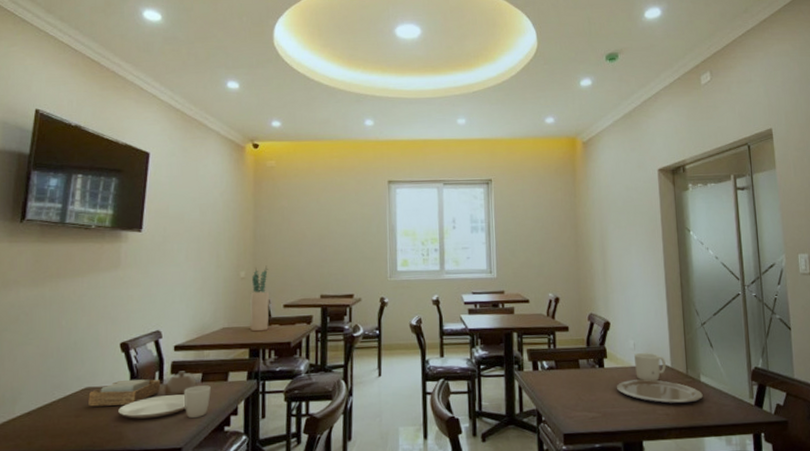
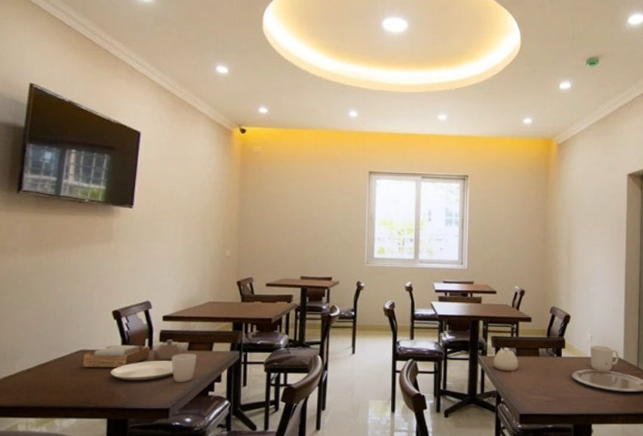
vase: present [250,265,270,333] -> none [234,246,253,308]
sugar bowl: none [529,361,559,387] -> present [492,348,519,371]

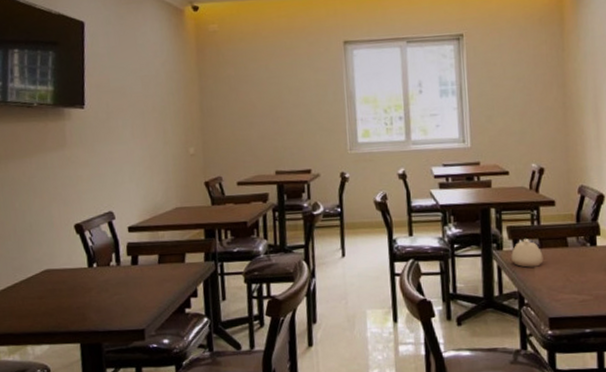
napkin holder: present [83,344,151,368] -> none [49,261,119,289]
plate: present [111,361,173,381] -> none [79,276,145,301]
sugar bowl: present [153,339,185,362] -> none [122,252,155,279]
cup: present [172,354,197,382] -> none [142,267,169,300]

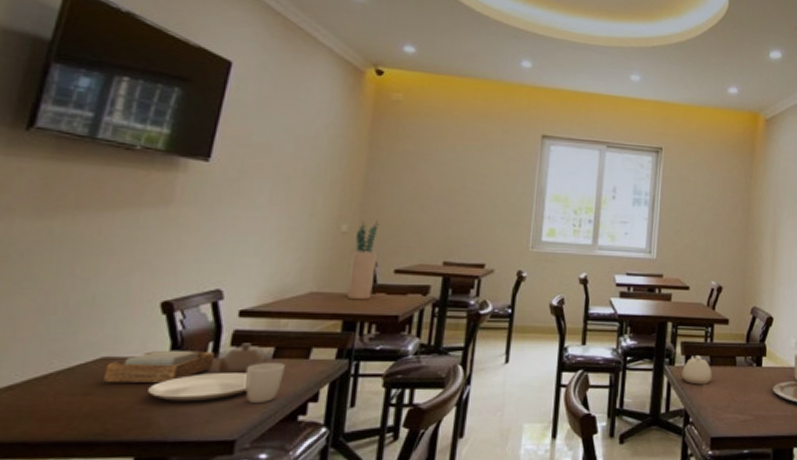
napkin holder: none [49,261,119,289] -> present [104,349,216,384]
plate: none [79,276,145,301] -> present [148,373,248,401]
sugar bowl: none [122,252,155,279] -> present [218,343,268,375]
cup: none [142,267,169,300] -> present [245,363,285,403]
vase: none [201,140,223,212] -> present [347,220,379,302]

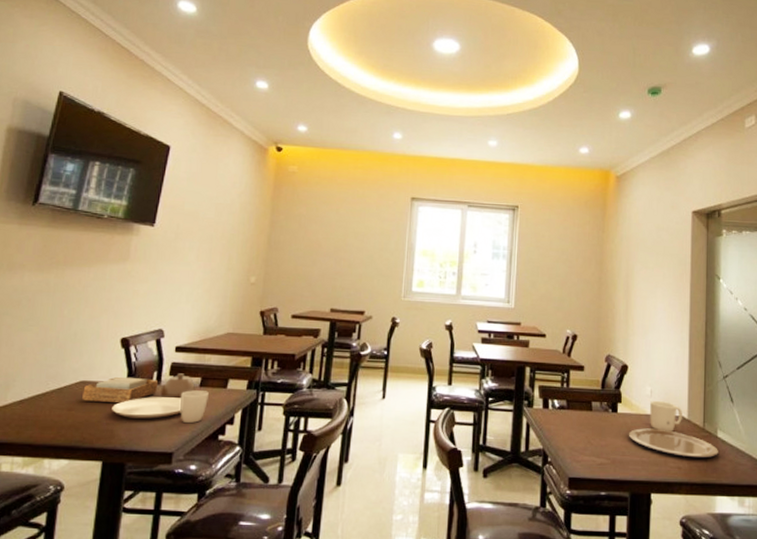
vase: present [347,220,379,302] -> none [255,273,279,342]
sugar bowl: present [680,355,713,385] -> none [539,399,569,427]

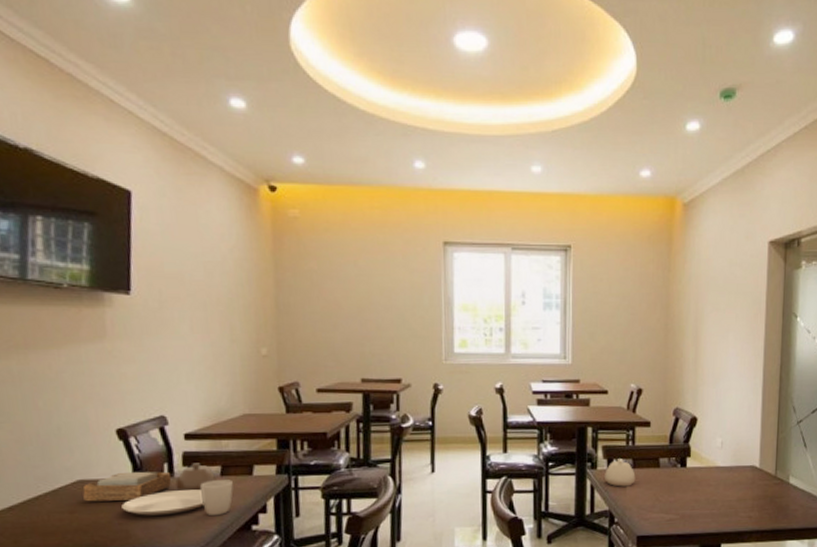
sugar bowl: none [539,399,569,427] -> present [603,459,636,487]
plate: present [628,428,718,458] -> none [697,480,790,506]
mug: present [650,400,682,431] -> none [720,451,754,482]

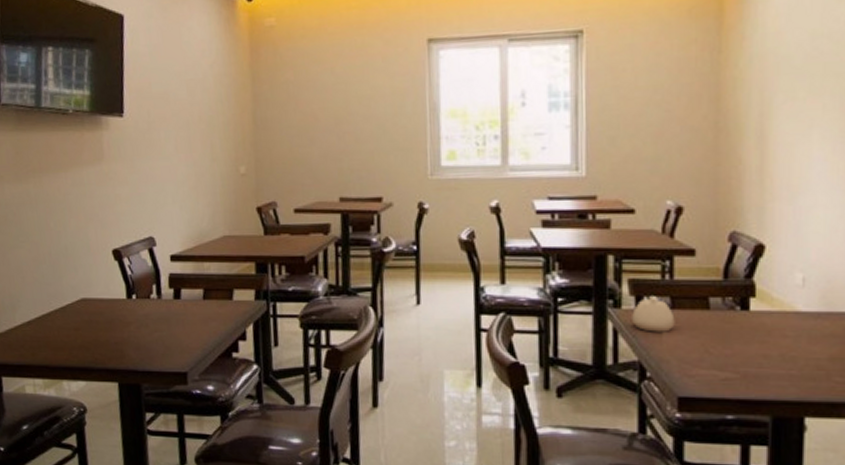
napkin holder: present [82,471,172,502] -> none [85,292,160,321]
plate: present [121,489,204,516] -> none [117,312,188,337]
sugar bowl: present [176,463,217,492] -> none [163,285,200,314]
cup: present [200,480,234,515] -> none [185,304,215,339]

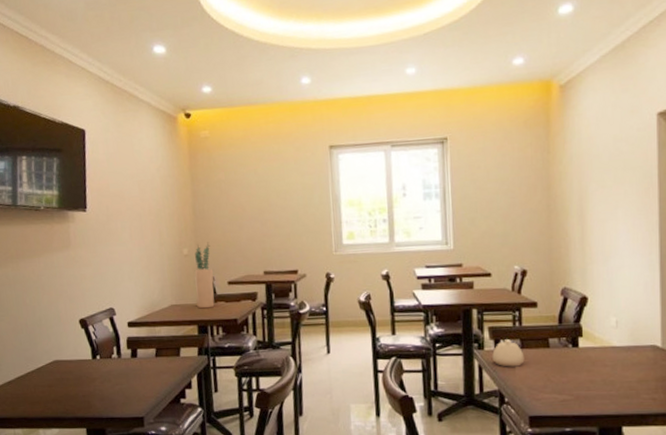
vase: none [253,158,277,243] -> present [194,242,215,310]

